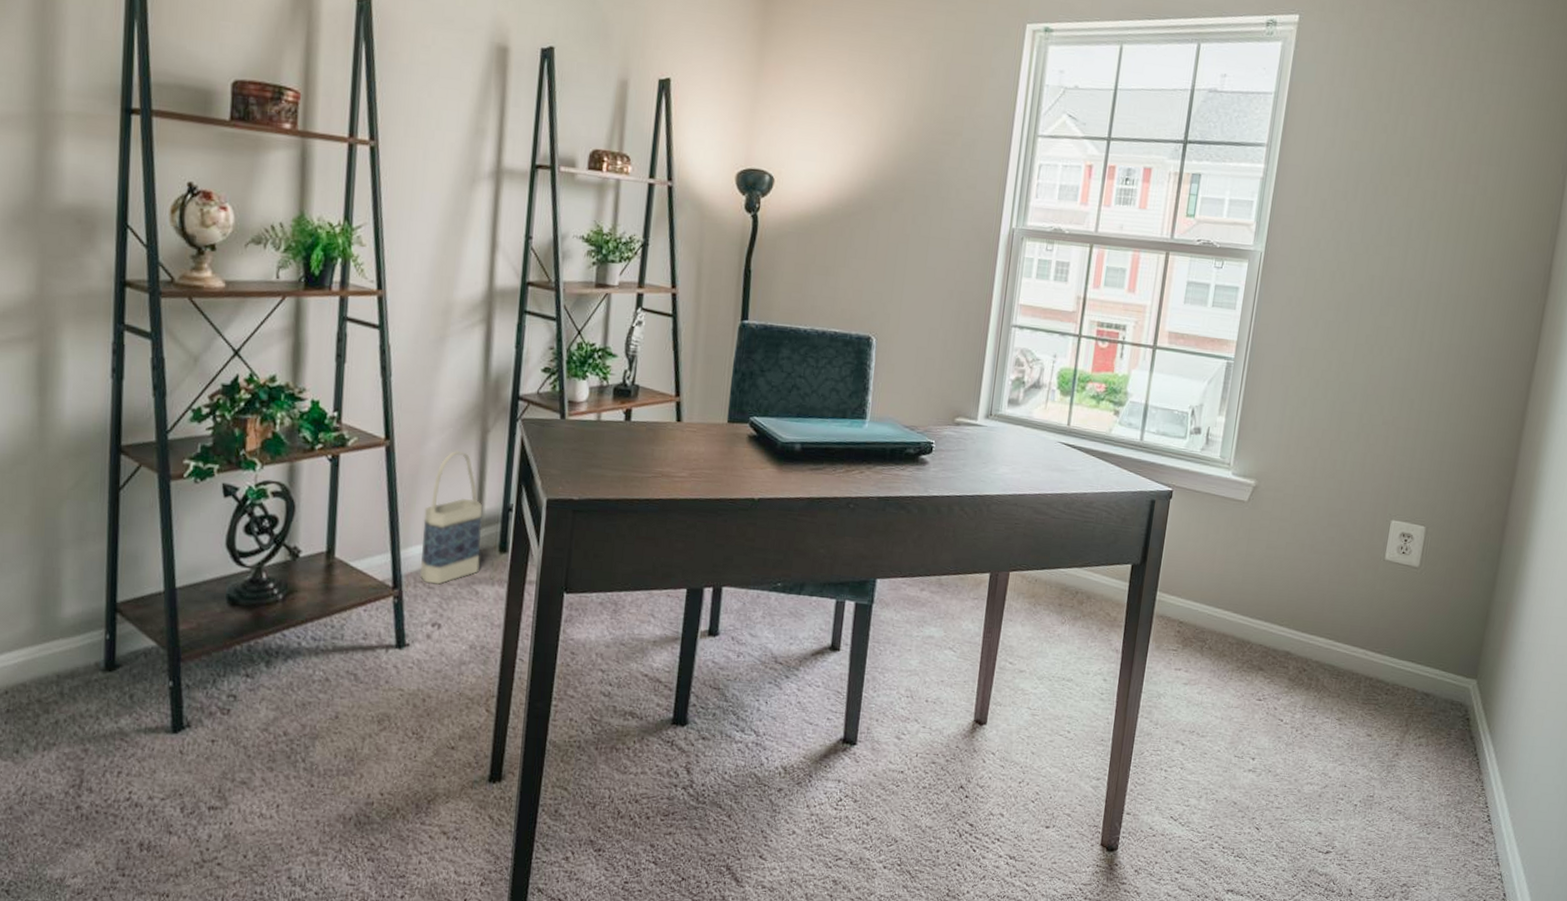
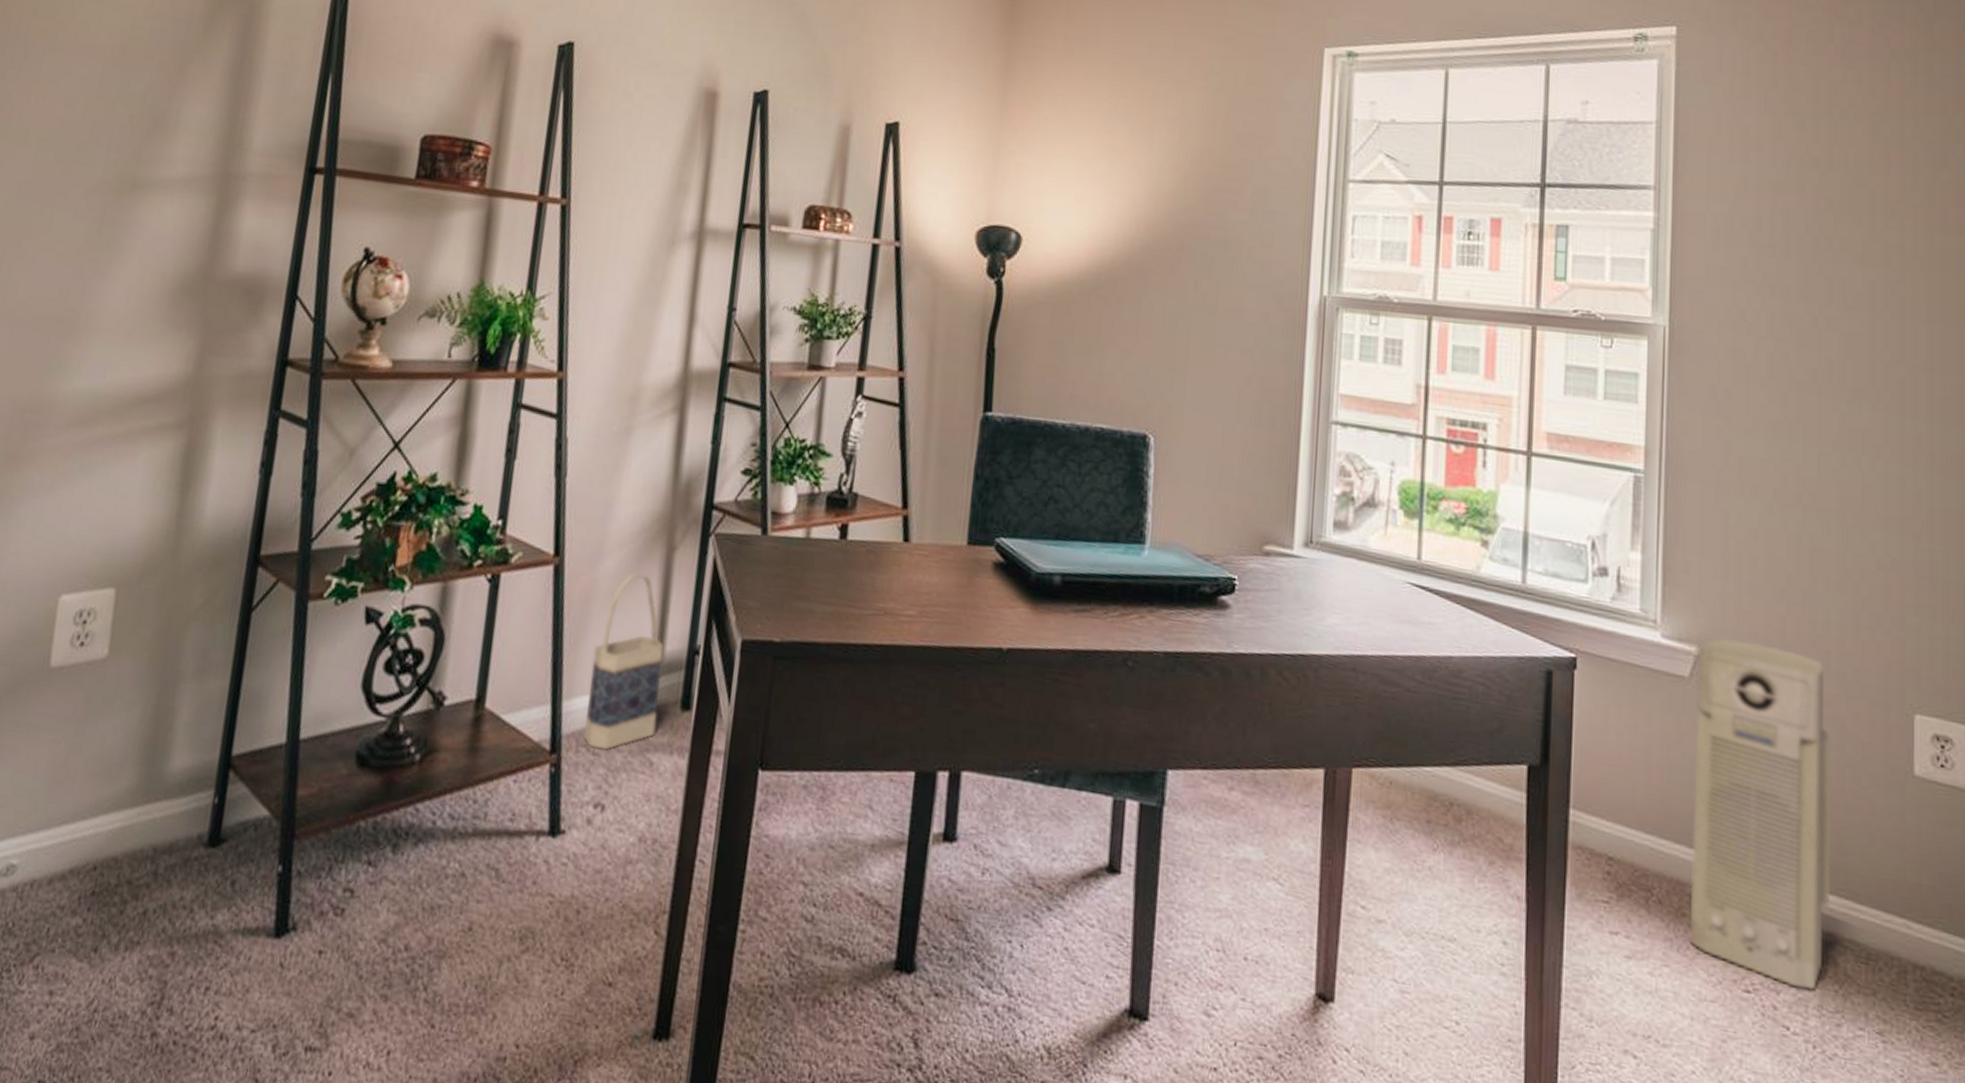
air purifier: none [1227,475,1338,697] -> present [1690,639,1832,991]

